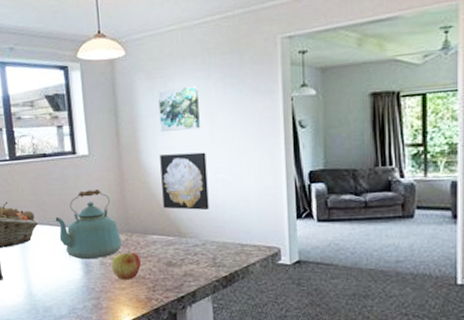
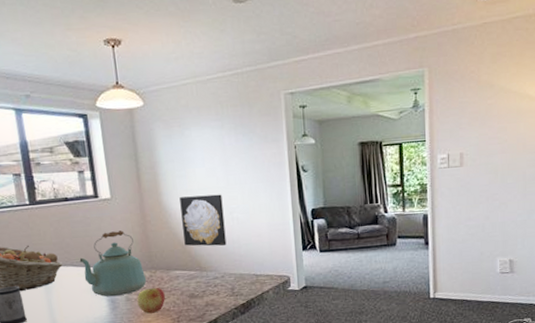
wall art: present [158,85,200,132] -> none [176,134,216,176]

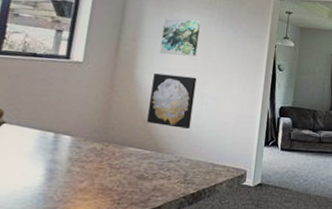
kettle: present [79,230,147,297] -> none [27,95,97,166]
apple: present [137,287,165,314] -> none [78,162,112,191]
wall art: none [176,134,216,176] -> present [160,18,201,57]

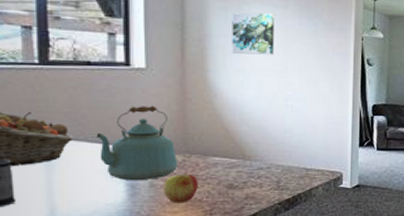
kettle: none [27,95,97,166] -> present [96,106,178,181]
apple: none [78,162,112,191] -> present [163,174,198,203]
wall art: present [147,73,197,130] -> none [229,76,278,135]

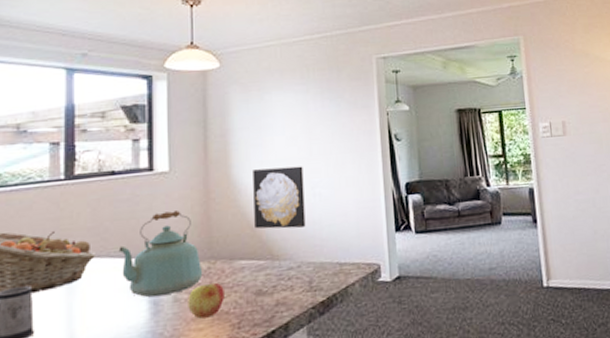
wall art: none [229,76,278,135] -> present [253,166,306,229]
wall art: present [232,13,274,55] -> none [253,99,297,145]

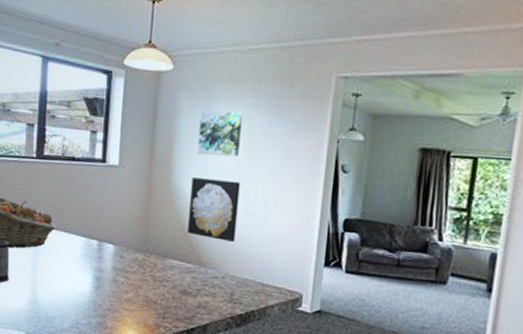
kettle: present [118,211,203,297] -> none [73,201,139,275]
apple: present [188,282,224,319] -> none [123,273,155,303]
wall art: none [253,99,297,145] -> present [197,111,242,157]

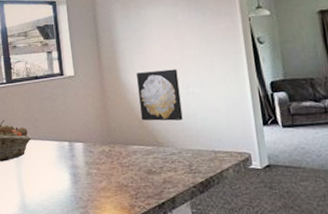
wall art: present [197,111,242,157] -> none [132,12,171,53]

